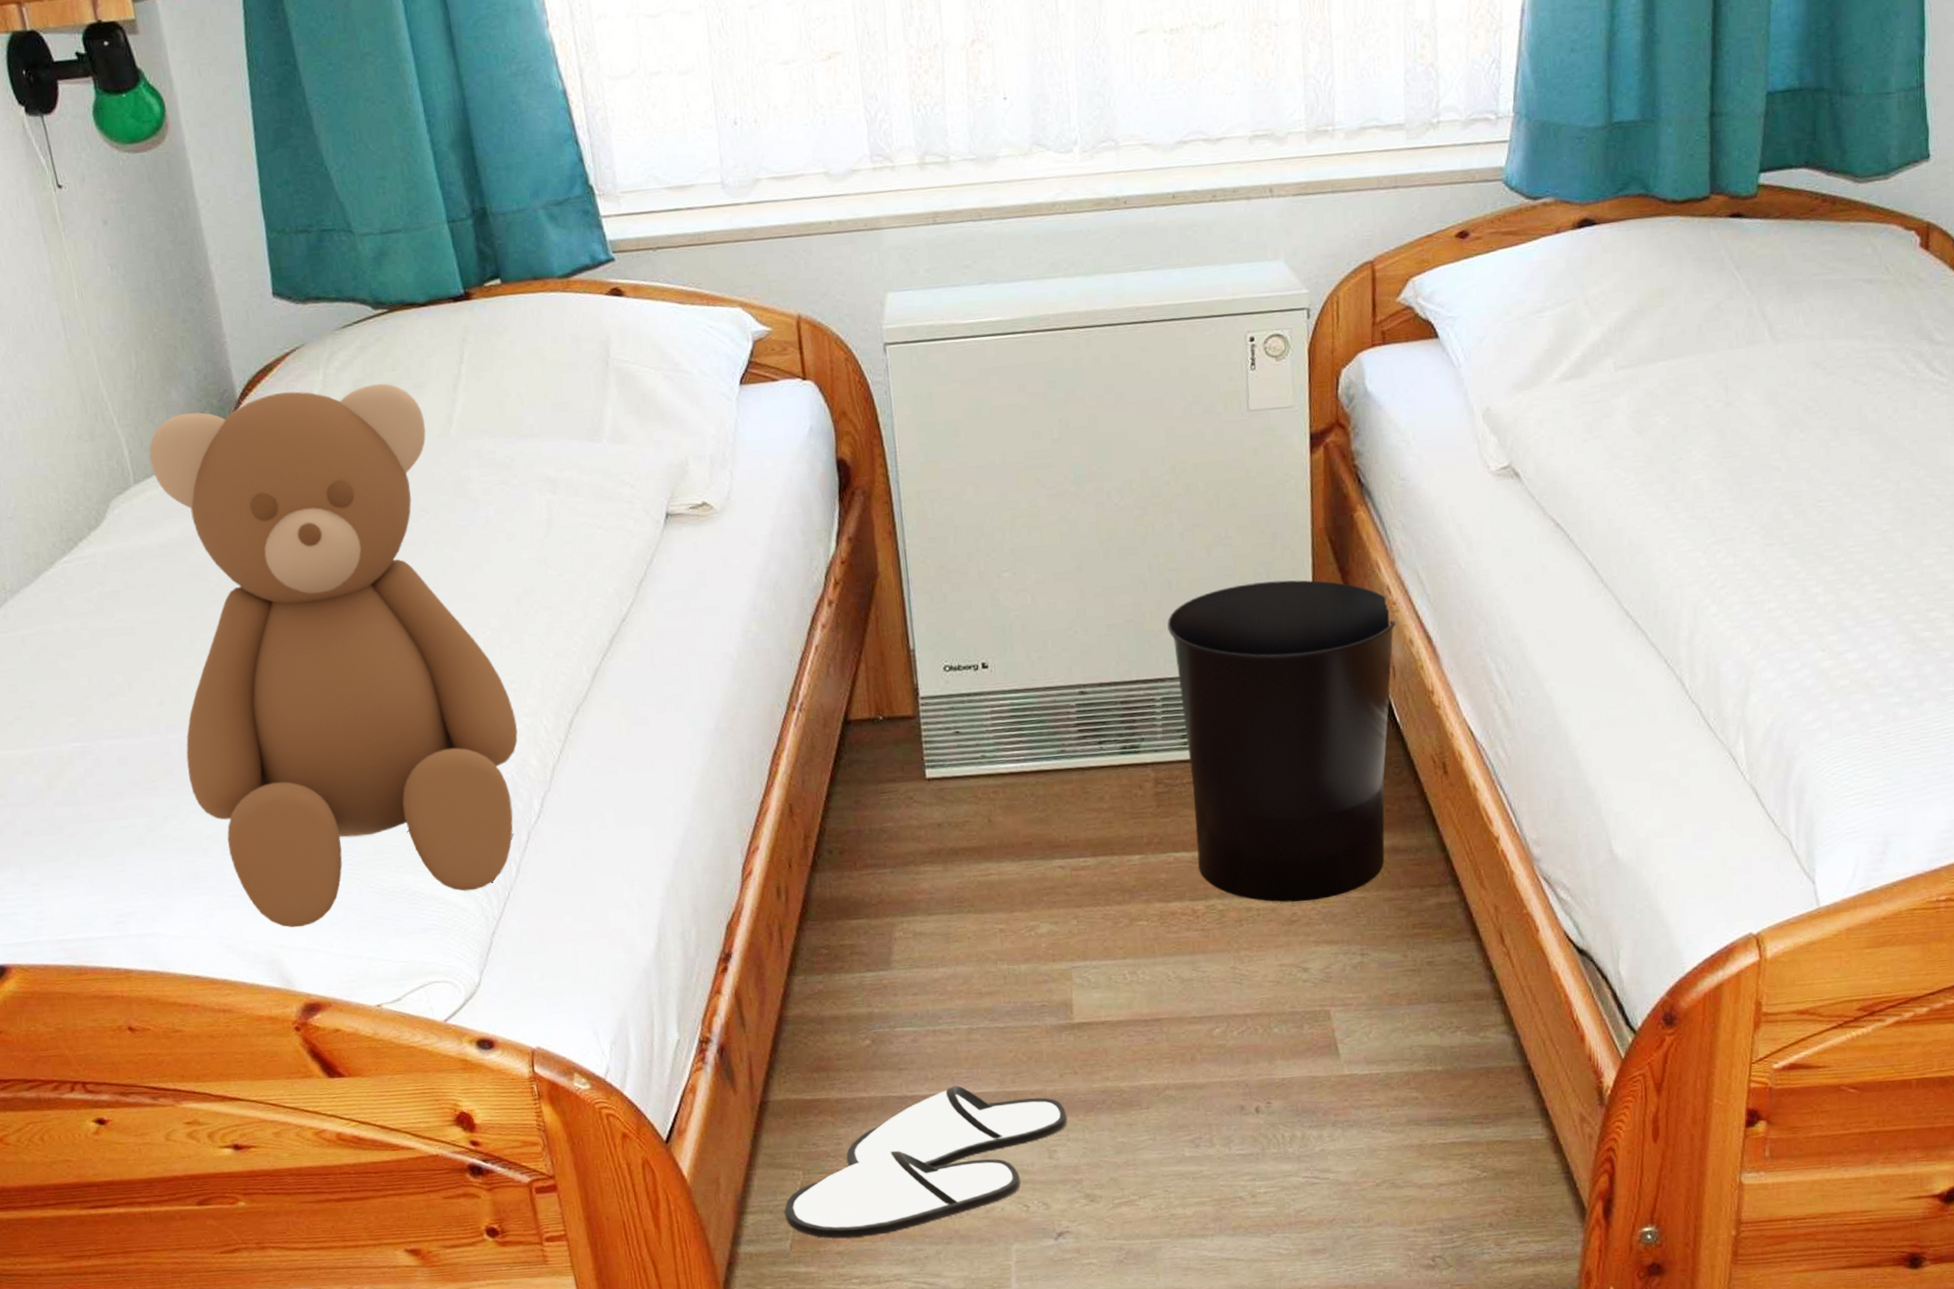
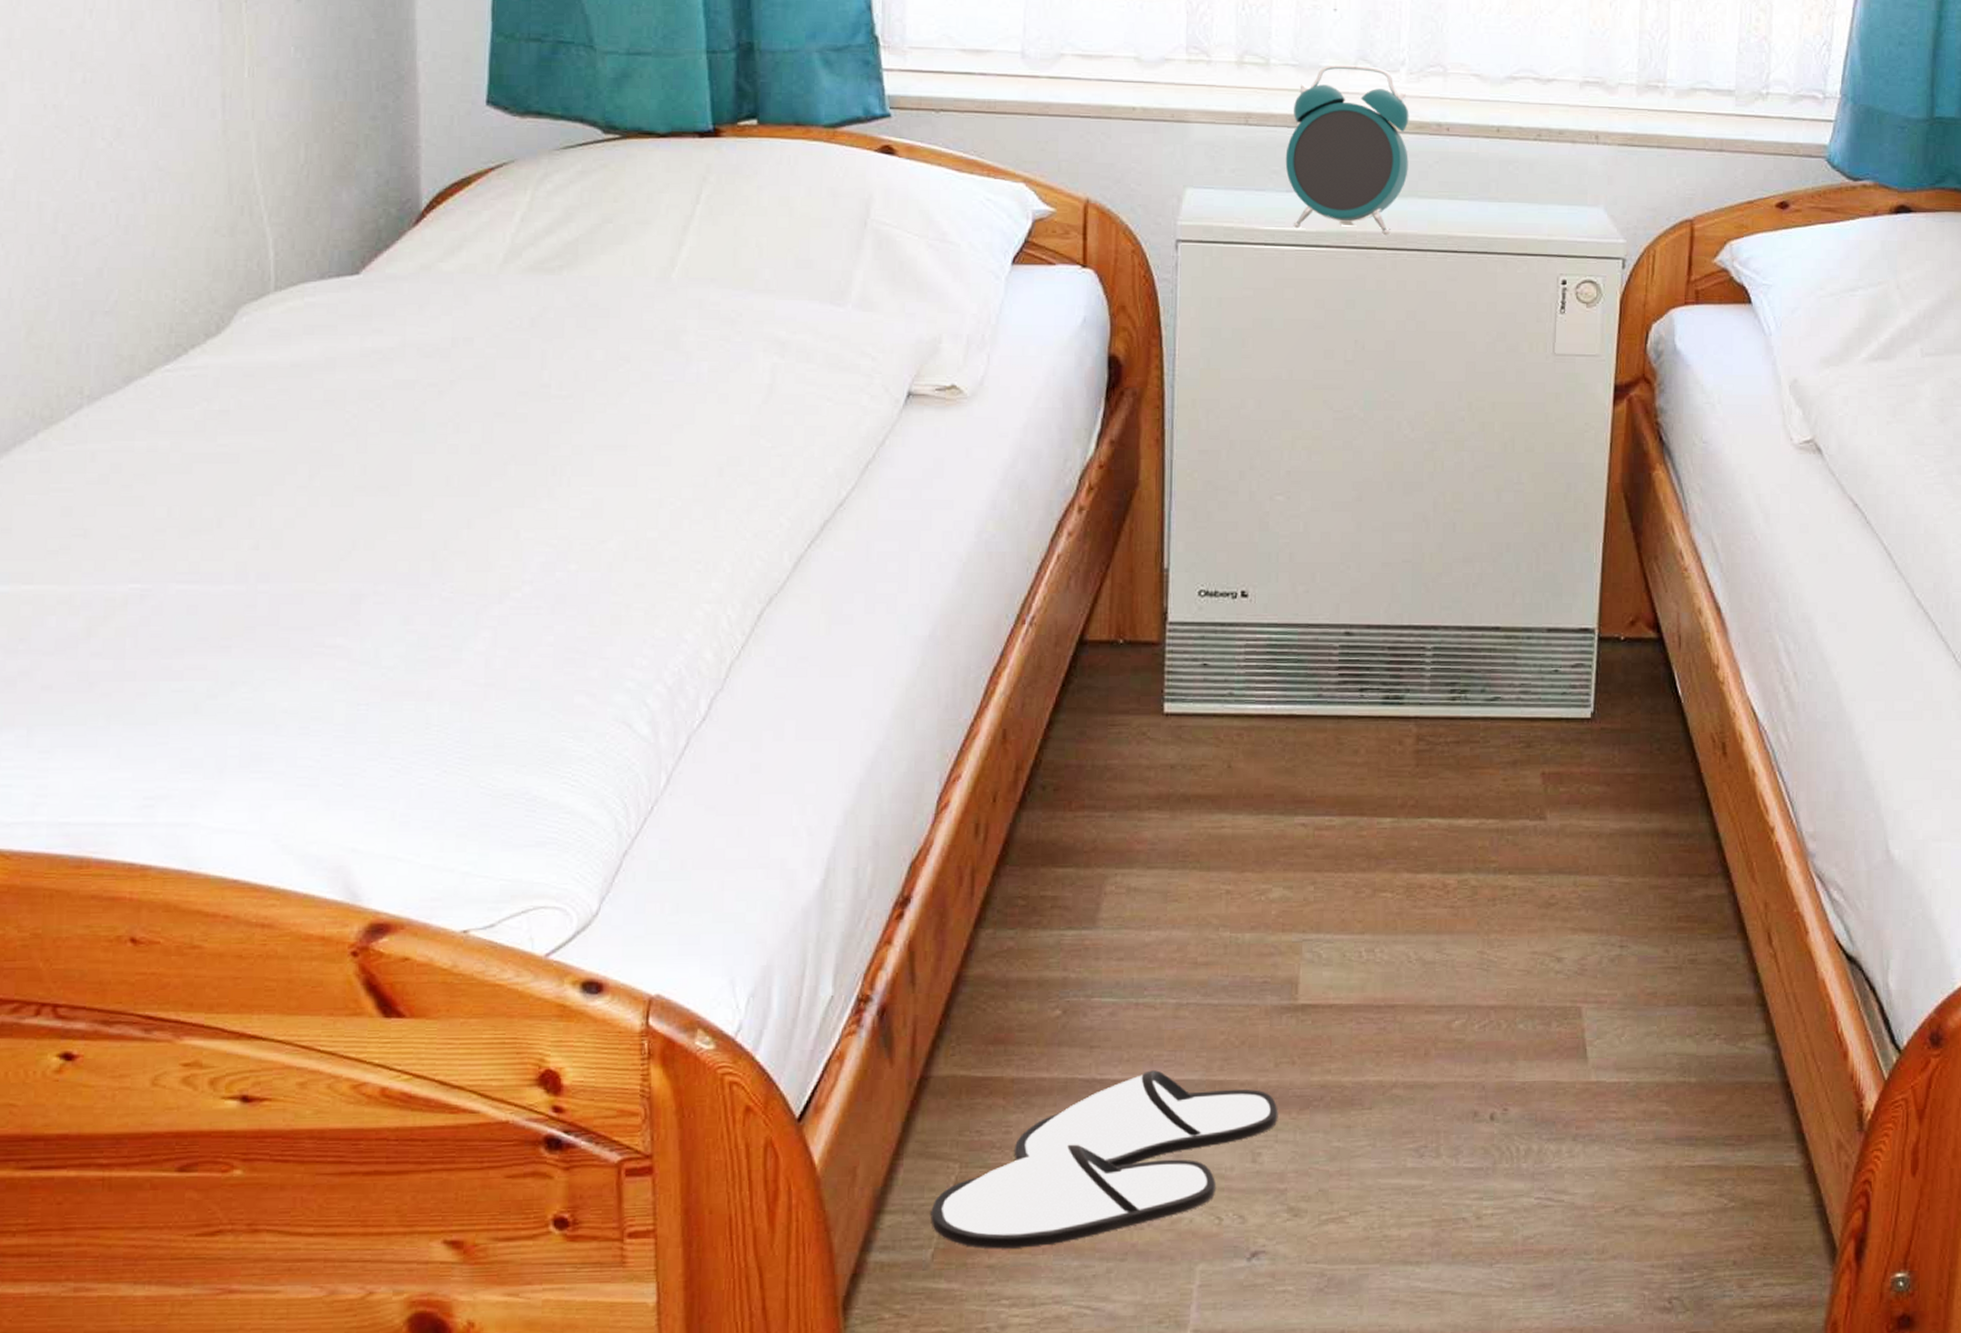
teddy bear: present [149,383,518,928] -> none [274,210,695,829]
alarm clock: none [974,150,1092,319] -> present [1285,64,1409,236]
waste bin: present [1167,580,1398,902] -> none [1447,534,1688,883]

